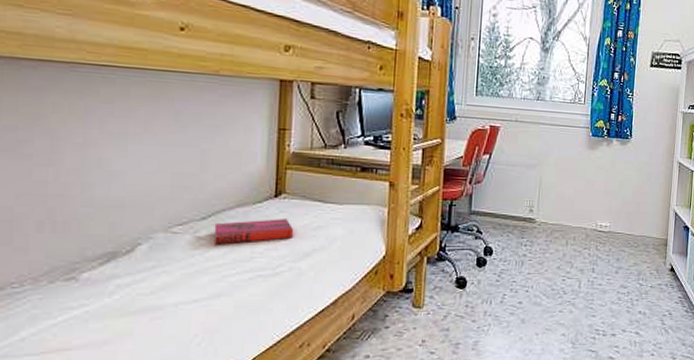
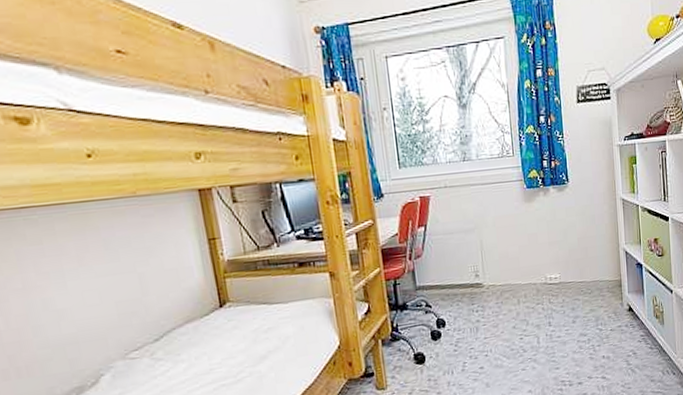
hardback book: present [213,219,294,245] -> none [168,326,247,363]

